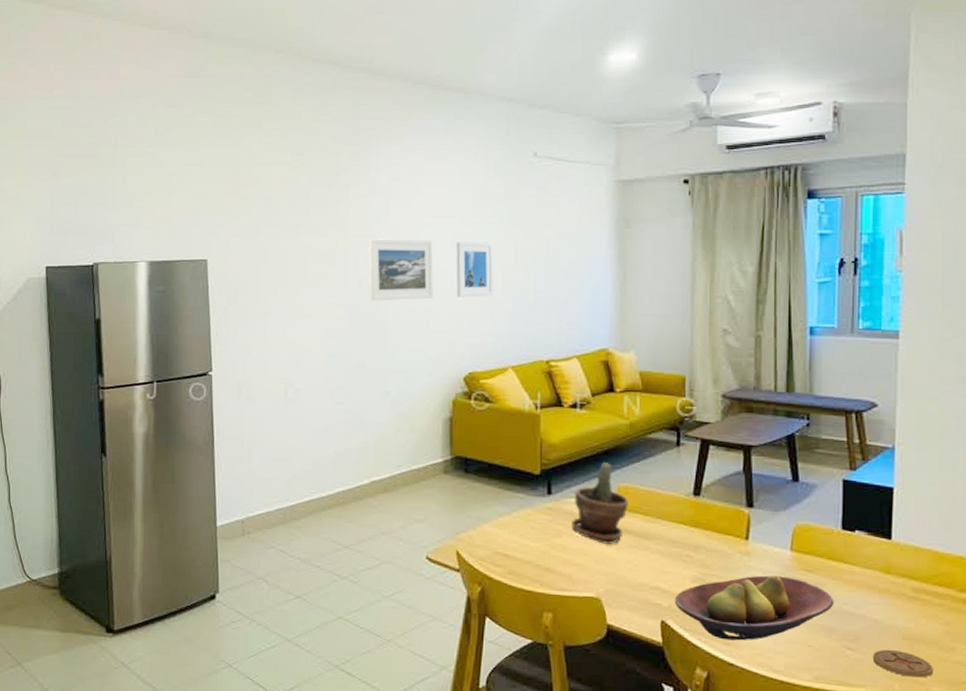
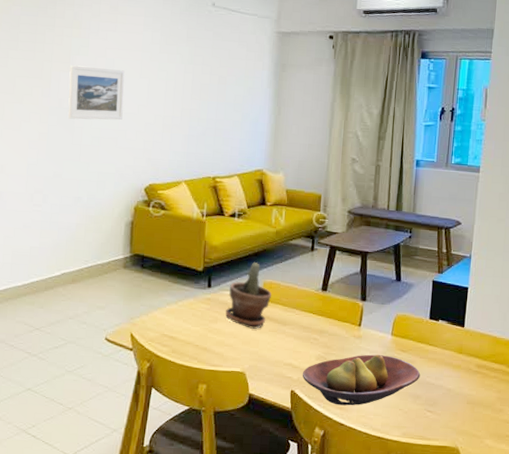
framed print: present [456,242,494,297] -> none [142,73,175,121]
coaster: present [872,649,933,678] -> none [445,411,487,433]

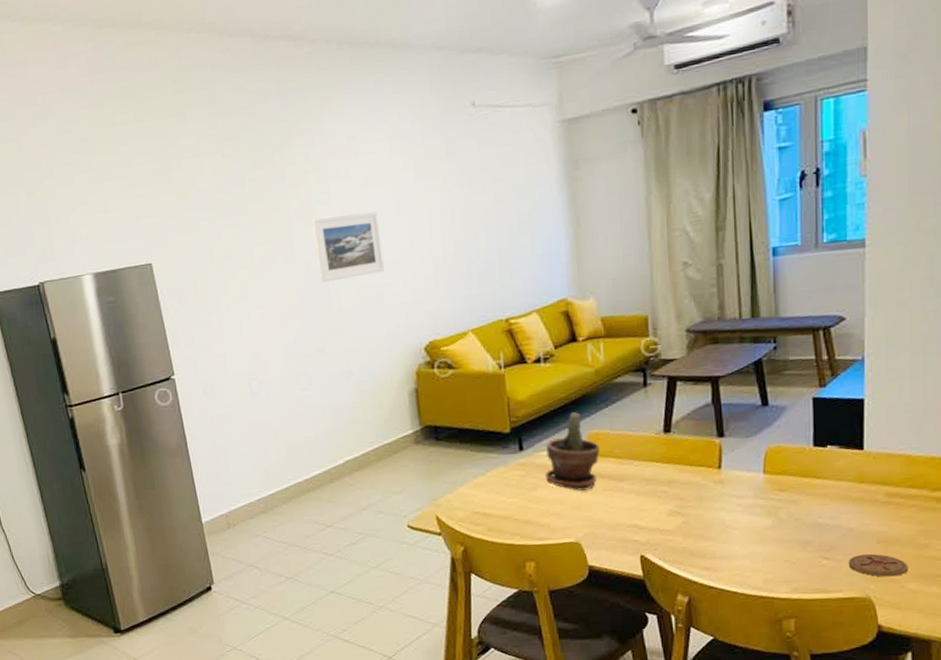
fruit bowl: present [302,354,421,406] -> none [651,498,809,566]
coaster: none [445,411,487,433] -> present [848,553,908,577]

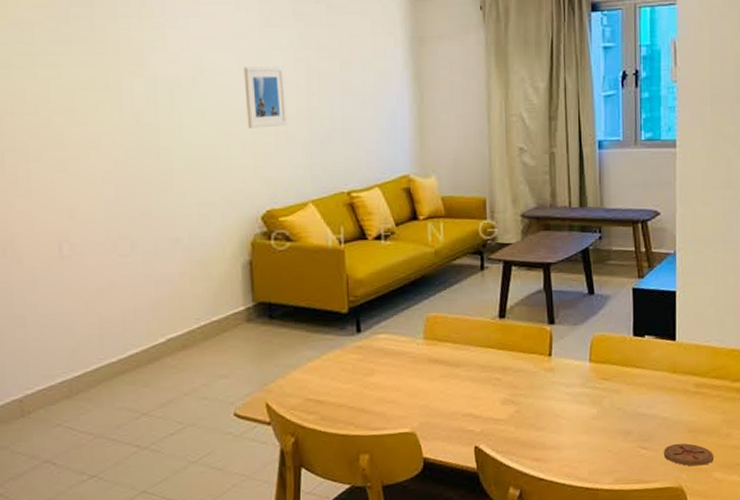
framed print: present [312,211,384,283] -> none [144,66,222,138]
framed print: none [401,205,445,267] -> present [243,66,287,129]
potted plant: present [544,412,600,491] -> none [382,294,438,377]

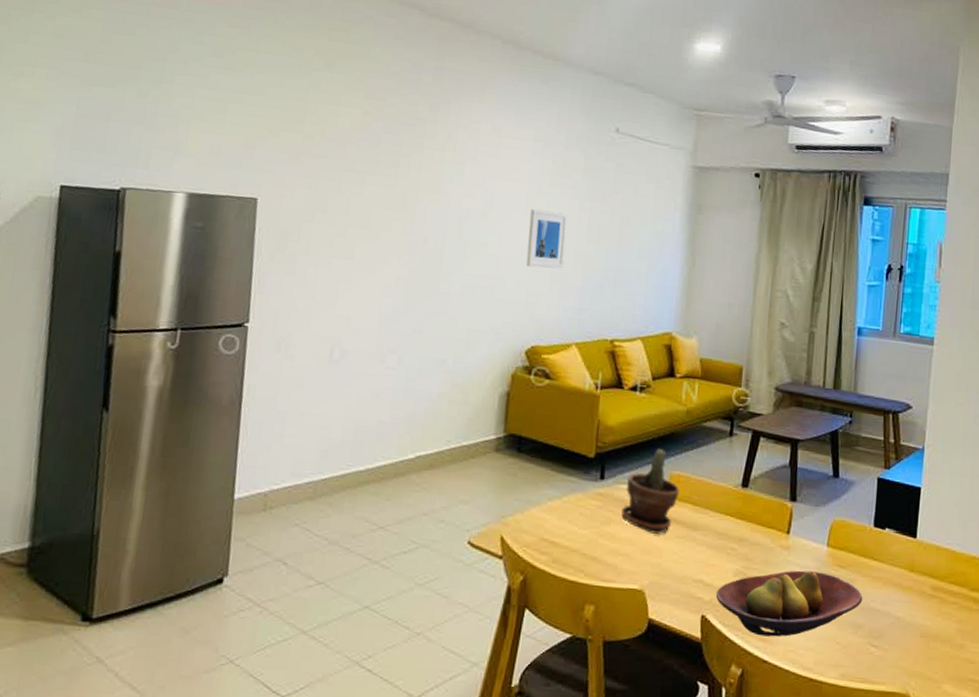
potted plant: none [382,294,438,377] -> present [621,449,679,534]
fruit bowl: none [486,387,629,457] -> present [715,570,863,637]
coaster: present [663,443,714,466] -> none [893,646,945,675]

